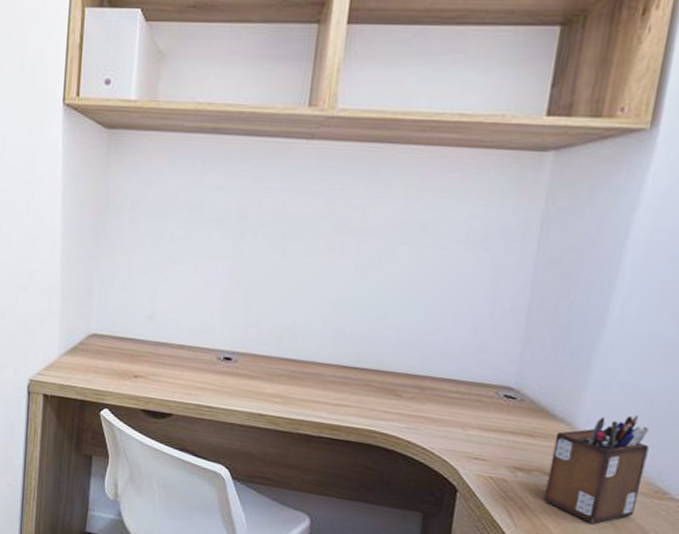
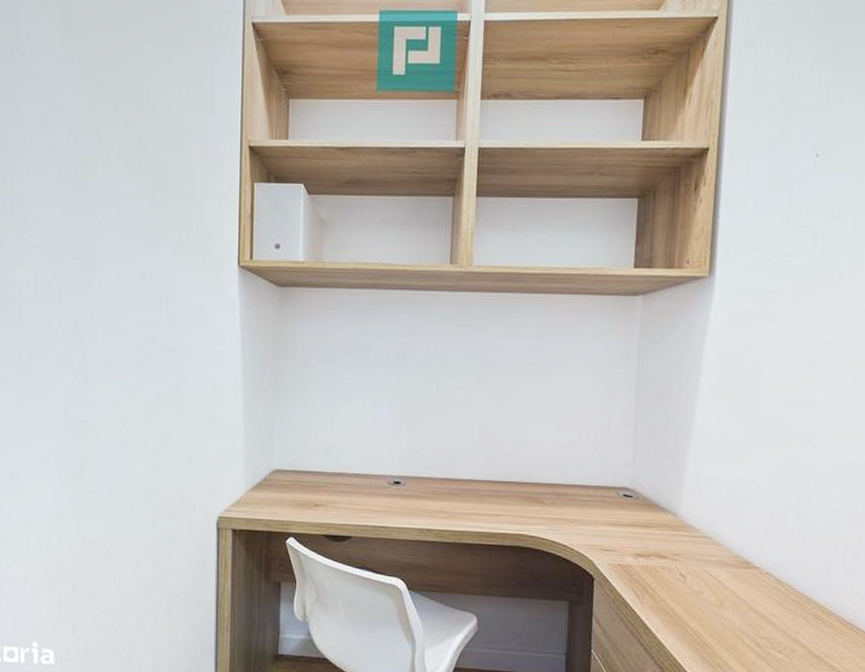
desk organizer: present [544,414,649,524] -> none [661,501,734,595]

